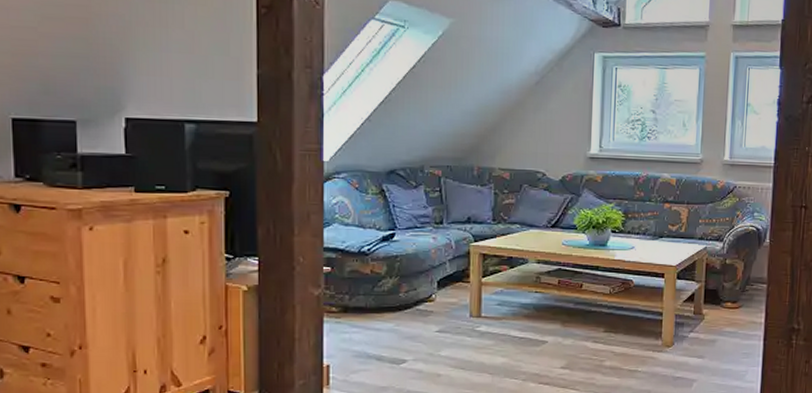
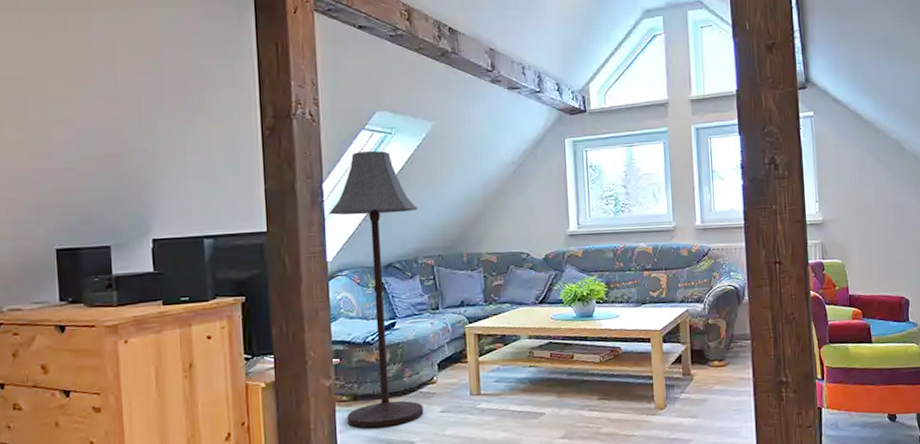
floor lamp: none [328,43,428,342] -> present [329,150,424,428]

